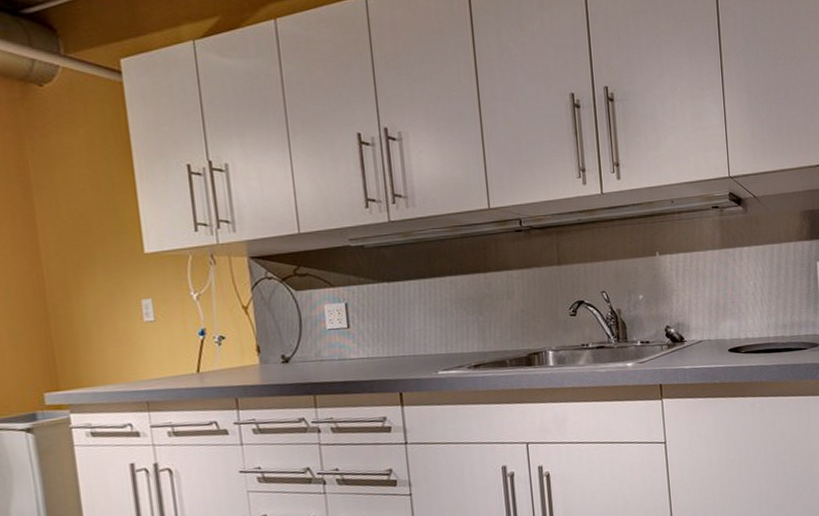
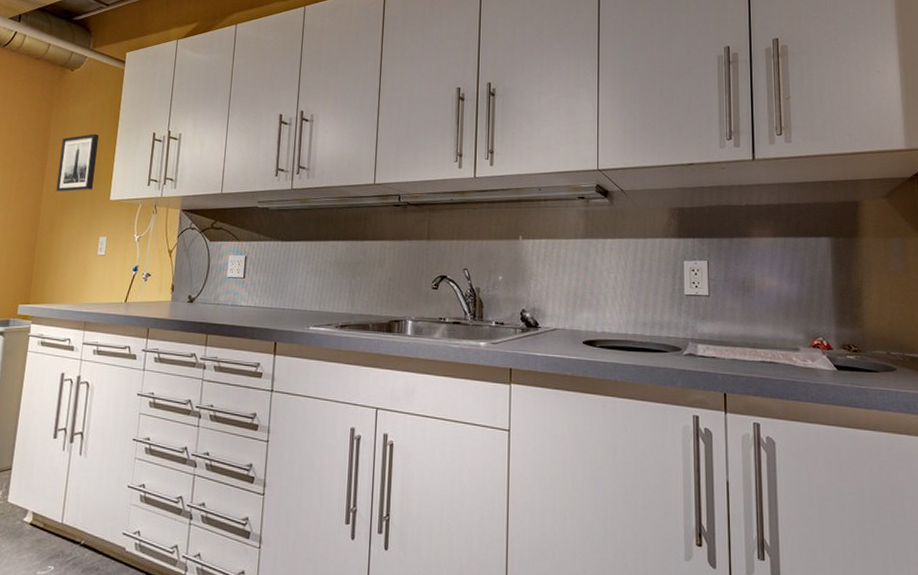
wall art: none [51,170,116,248] -> present [56,134,99,192]

